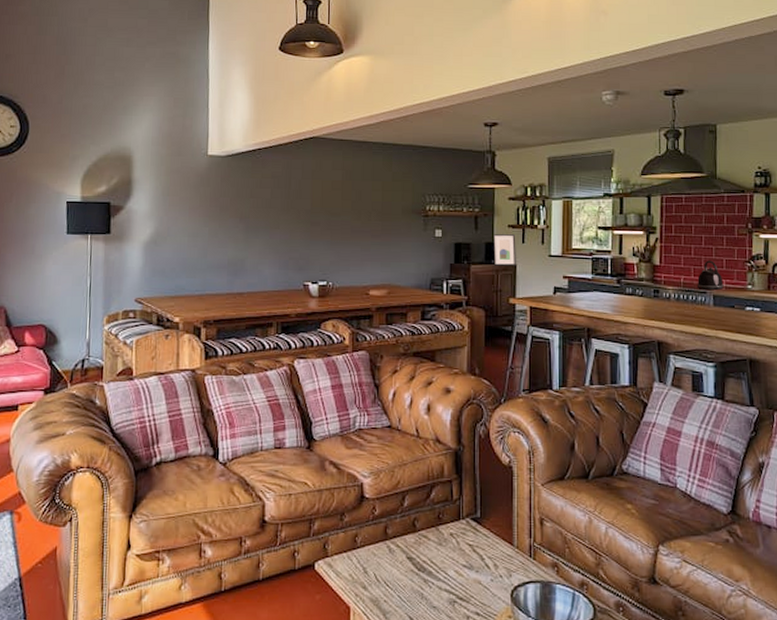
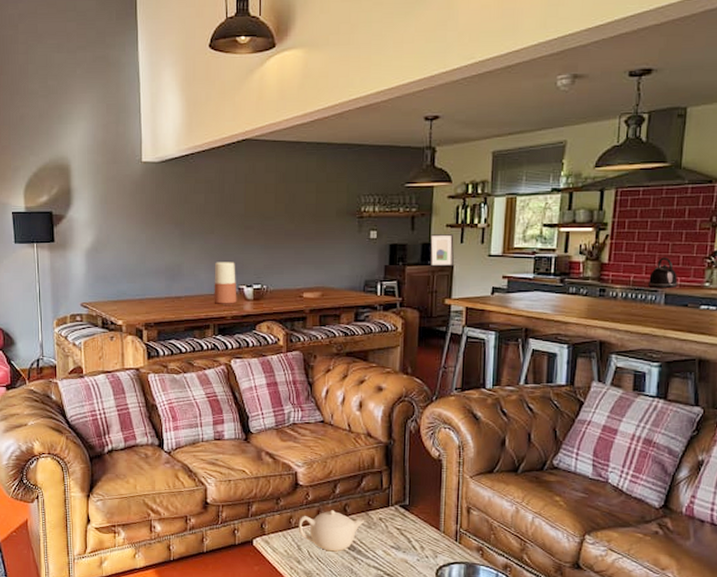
vase: none [277,257,302,301] -> present [214,262,237,304]
teapot: none [364,525,434,574] -> present [298,510,364,552]

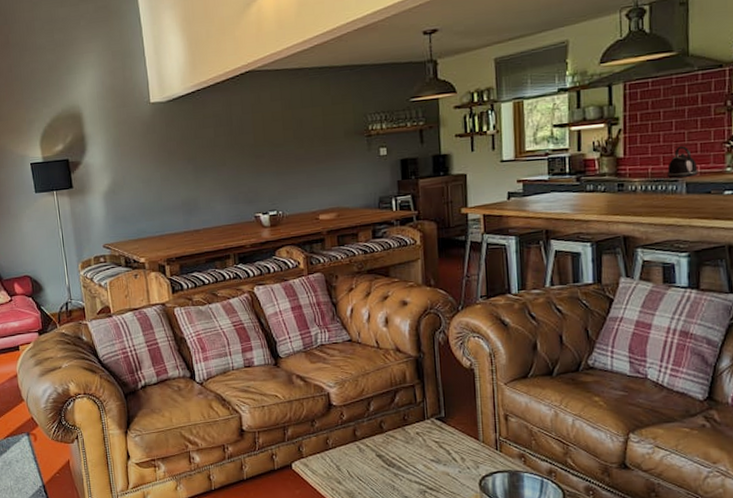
vase: present [214,262,237,304] -> none [229,191,255,234]
teapot: present [298,510,364,552] -> none [335,428,401,470]
picture frame: present [430,233,454,267] -> none [440,142,466,178]

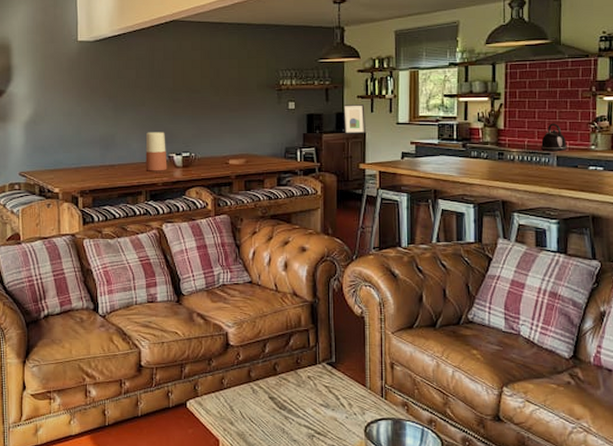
vase: none [229,191,255,234] -> present [145,132,167,171]
picture frame: none [440,142,466,178] -> present [343,103,365,134]

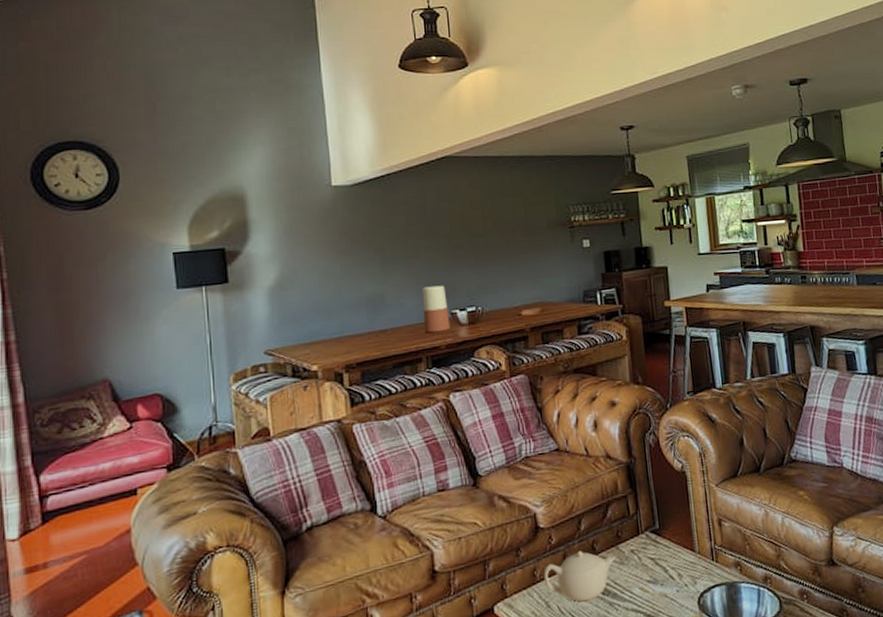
teapot: none [230,369,293,412] -> present [543,551,615,602]
picture frame: present [343,103,365,134] -> none [641,235,667,270]
kettle: present [541,123,567,151] -> none [840,241,865,271]

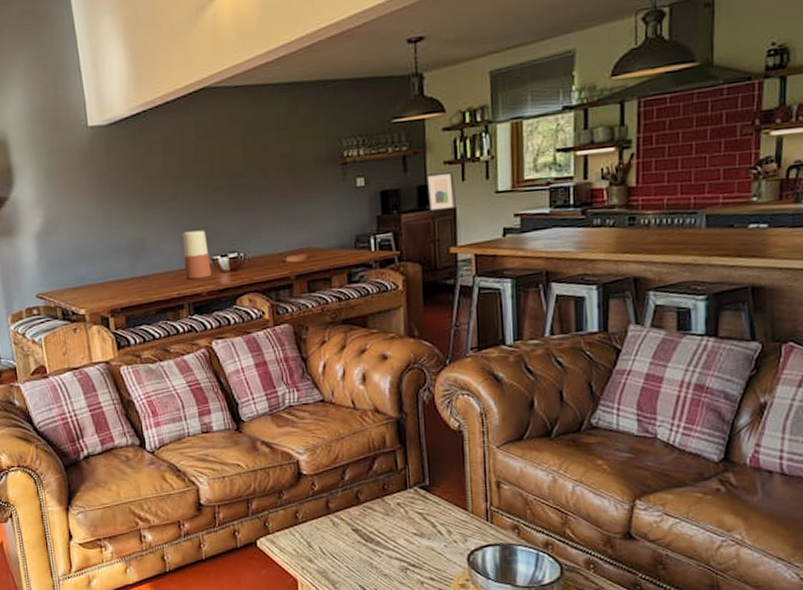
teapot: present [543,551,615,602] -> none [305,499,380,546]
picture frame: none [641,235,667,270] -> present [426,170,456,212]

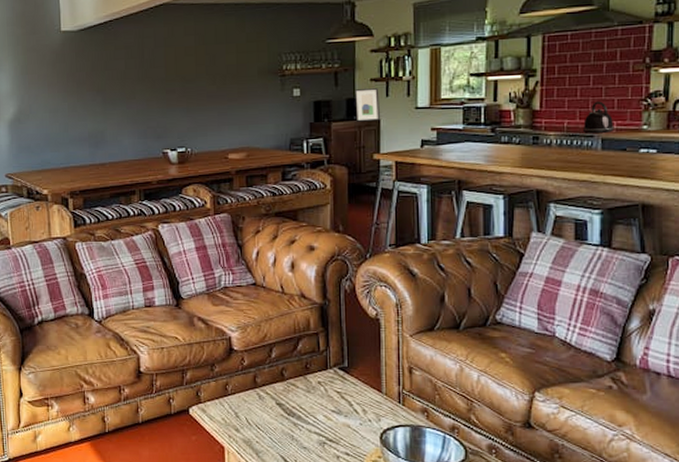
vase: present [181,230,212,280] -> none [137,126,162,169]
kettle: none [685,172,720,210] -> present [583,101,615,133]

